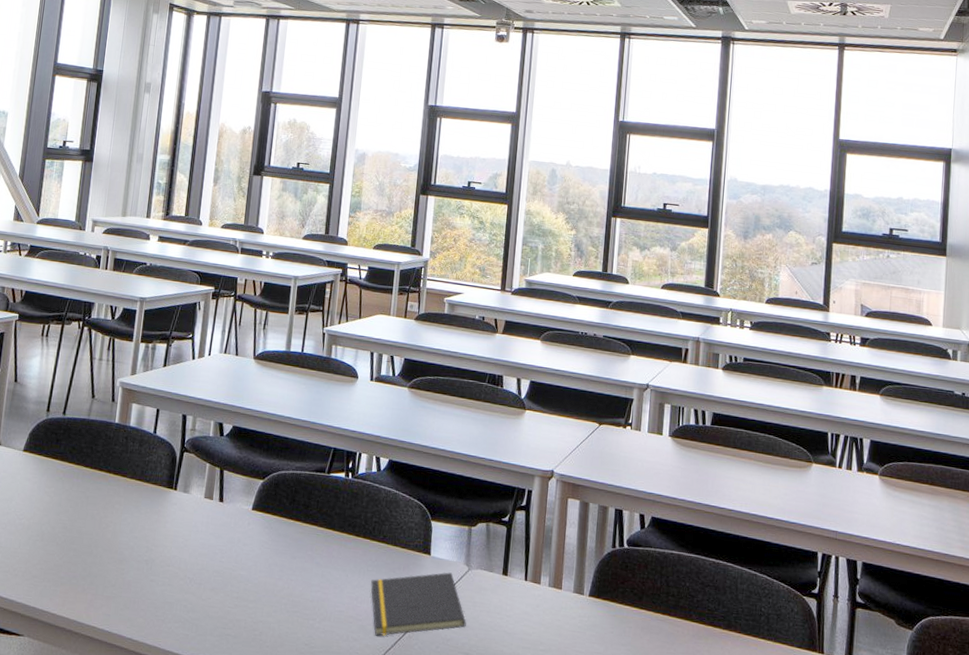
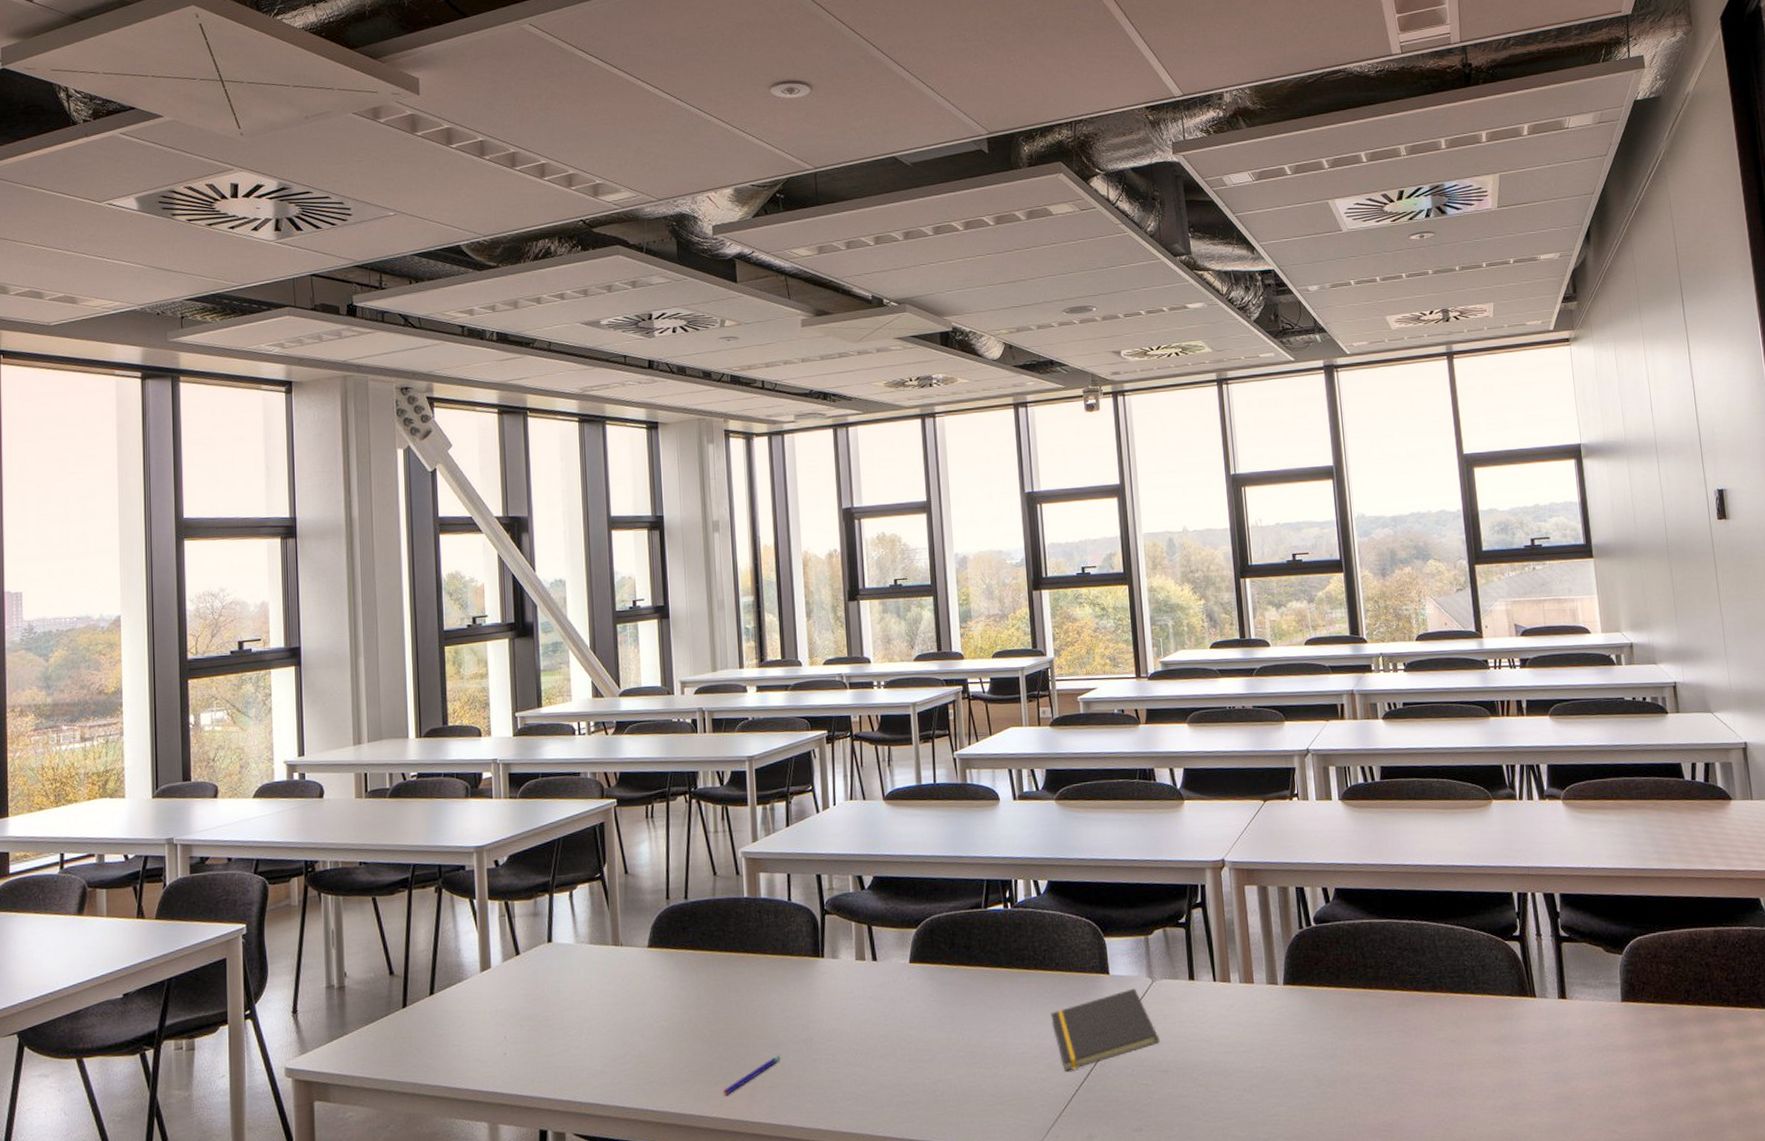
pen: none [67,569,123,597] -> present [723,1054,781,1096]

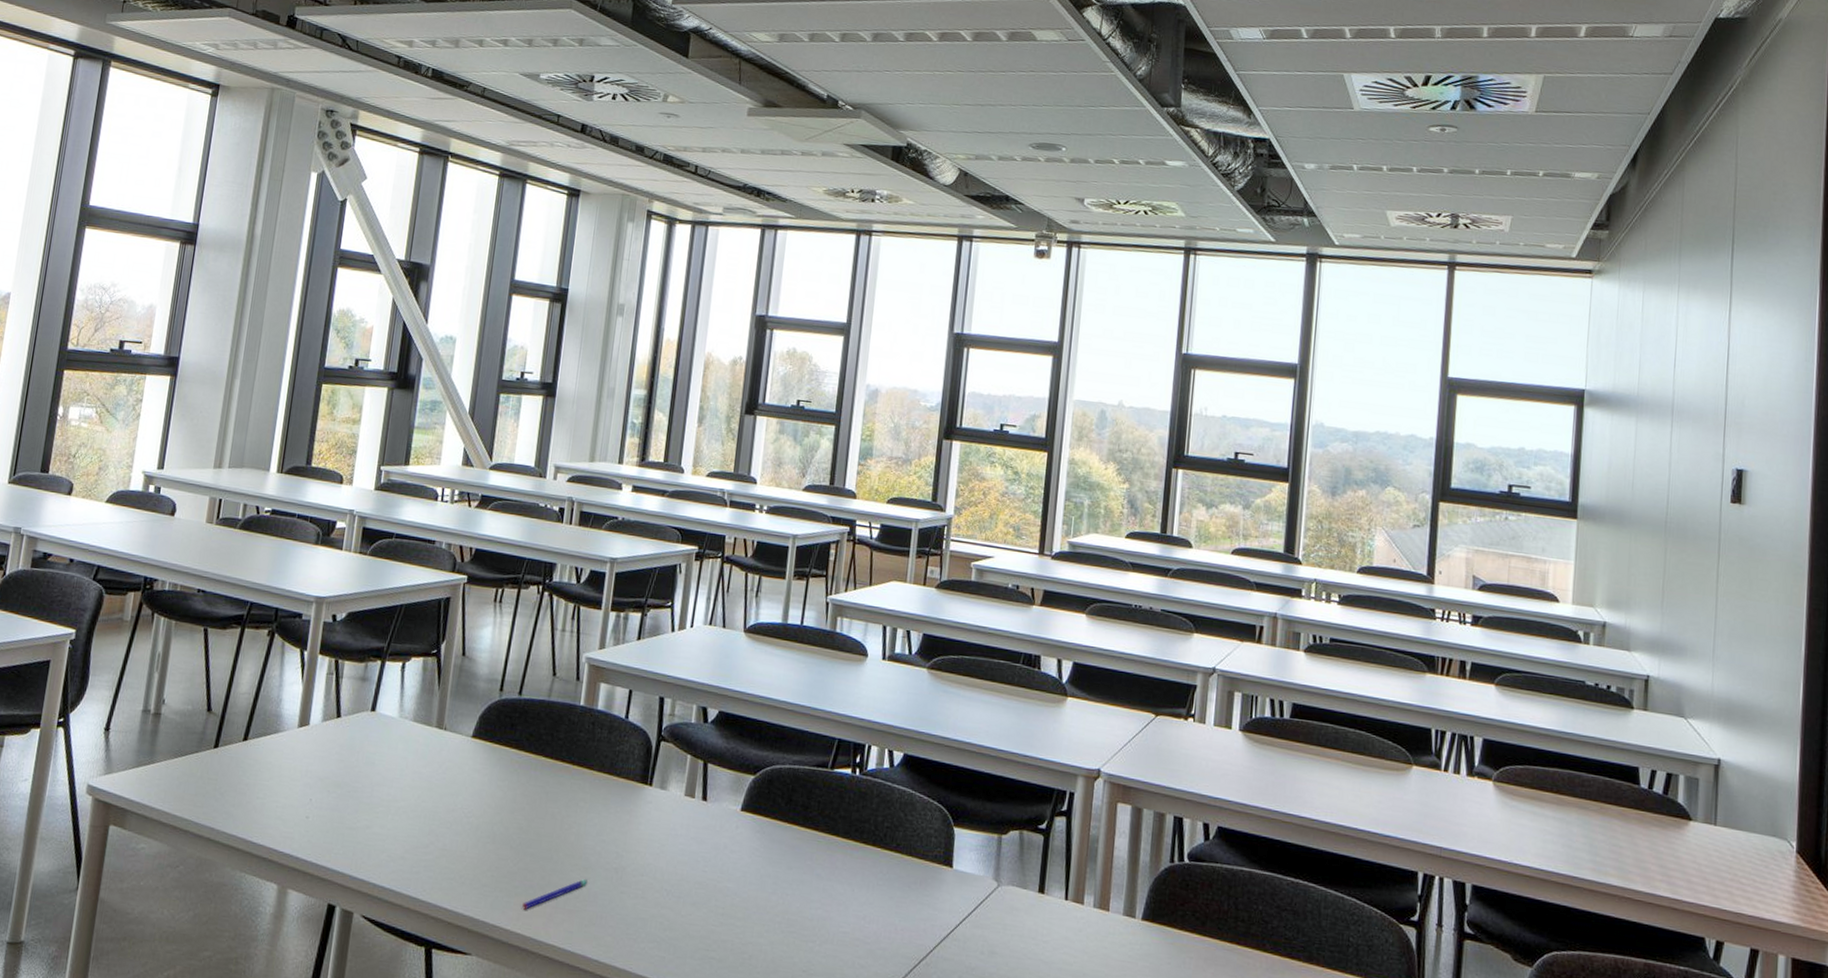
notepad: present [1051,988,1160,1072] -> none [881,888,995,963]

